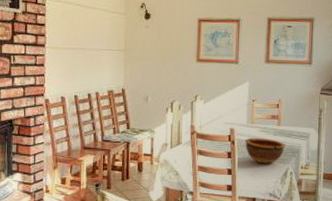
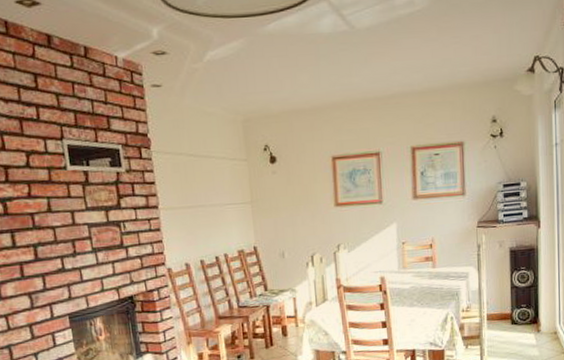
bowl: present [245,138,285,163] -> none [398,283,443,312]

